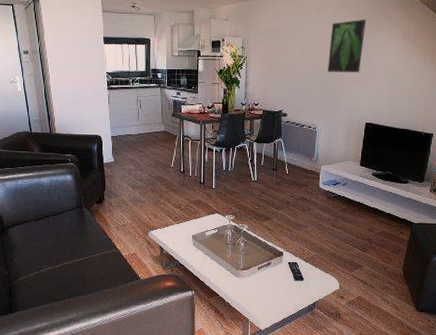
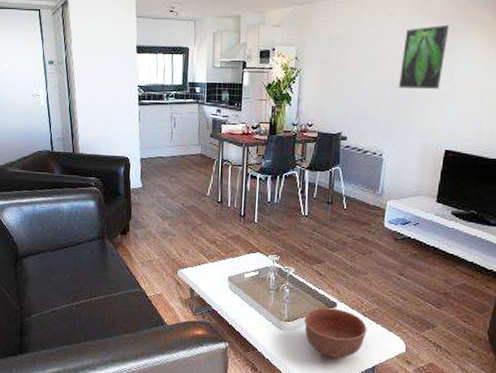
bowl: none [257,257,308,297] -> present [304,307,367,358]

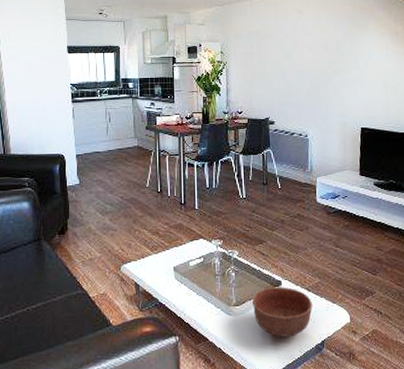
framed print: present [399,24,450,89] -> none [314,19,351,75]

